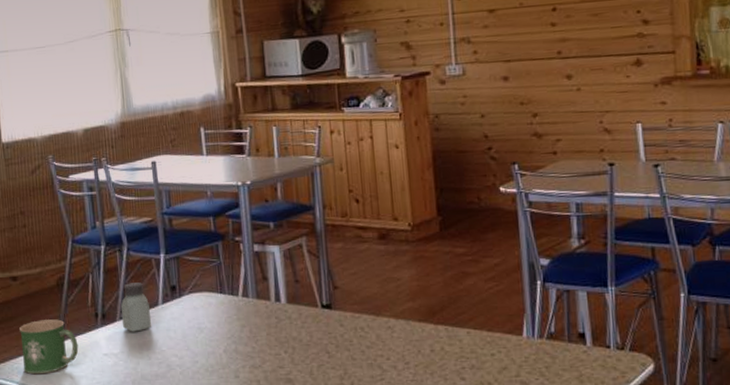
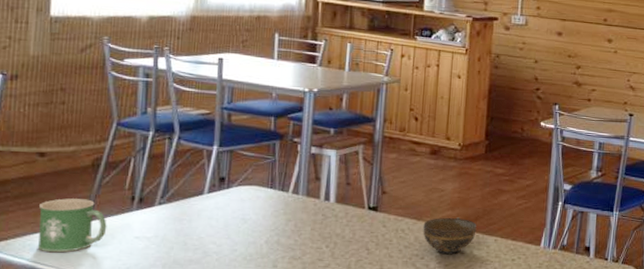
saltshaker: present [120,282,151,332] -> none [161,170,194,218]
cup: none [383,309,445,352] -> present [423,217,477,254]

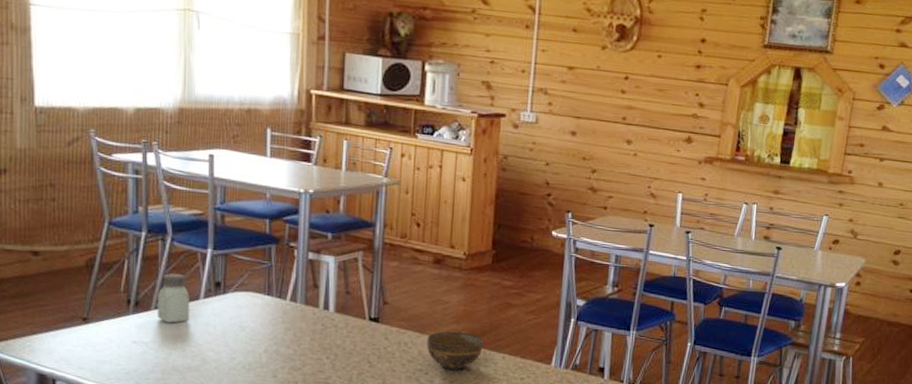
mug: present [37,198,107,253] -> none [37,299,104,355]
saltshaker: none [161,170,194,218] -> present [157,273,189,323]

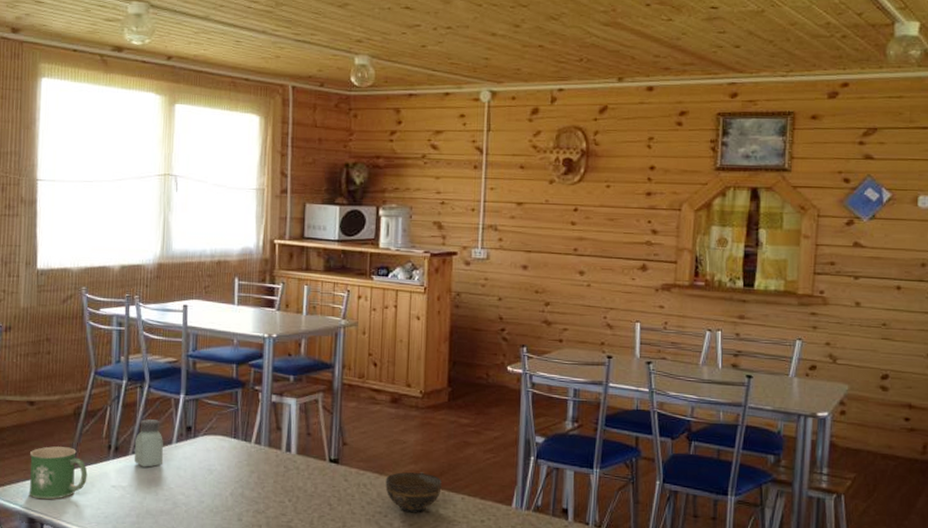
mug: none [37,299,104,355] -> present [28,446,88,500]

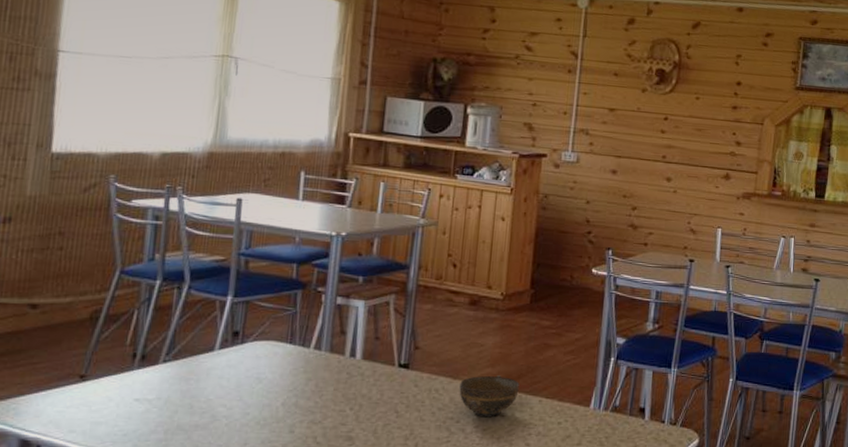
mug: present [28,446,88,500] -> none [22,356,104,418]
saltshaker: present [134,419,163,467] -> none [166,324,203,377]

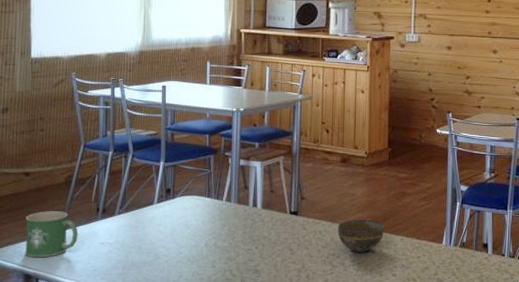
mug: none [22,356,104,418] -> present [25,211,78,258]

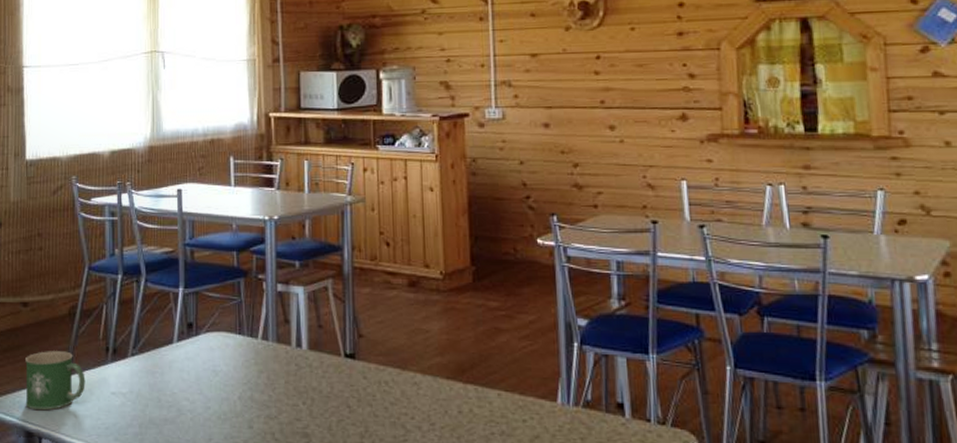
cup: present [338,219,385,252] -> none [409,365,474,412]

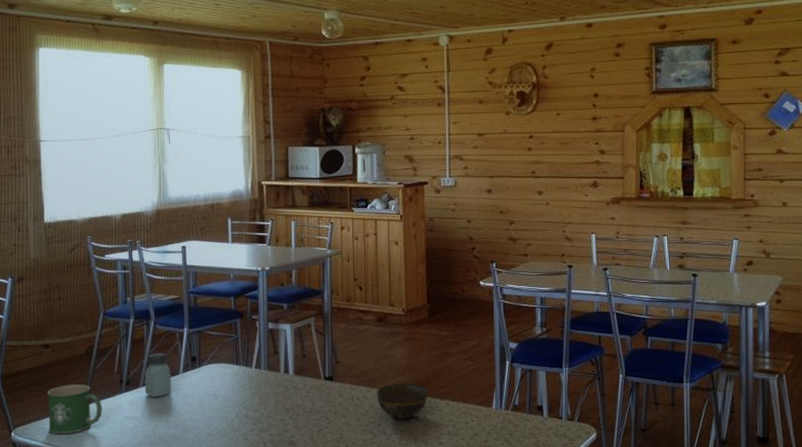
saltshaker: none [133,317,164,371] -> present [144,353,171,398]
cup: none [409,365,474,412] -> present [377,383,428,420]

